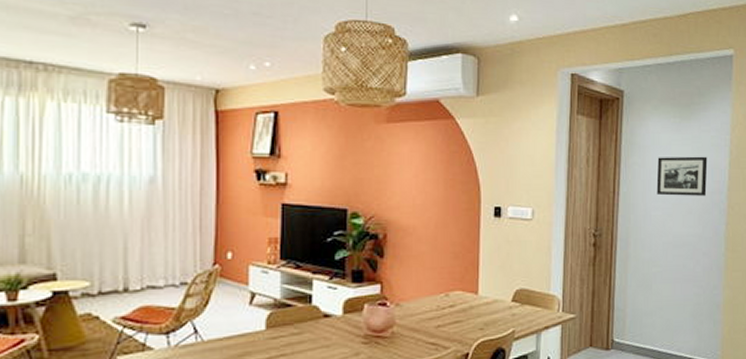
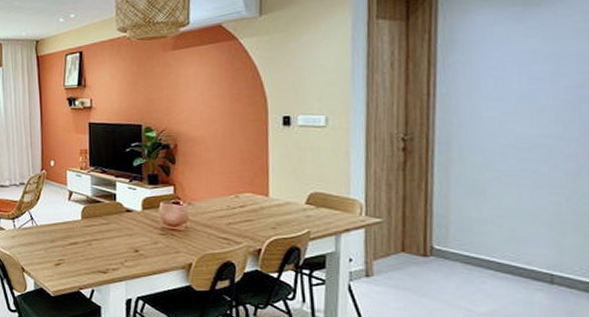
picture frame: present [656,156,708,196] -> none [489,45,569,94]

